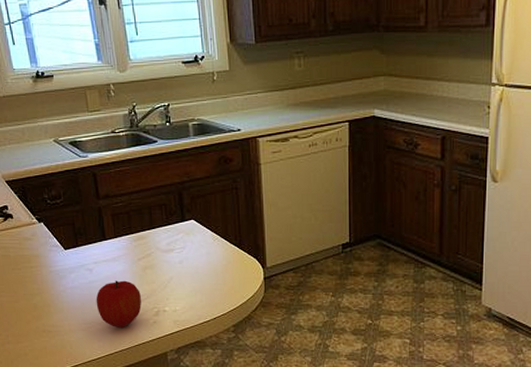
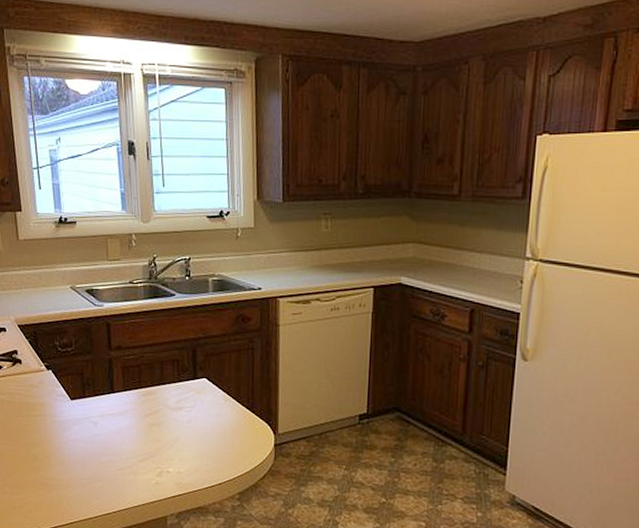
fruit: present [96,280,142,327] -> none [98,436,145,486]

